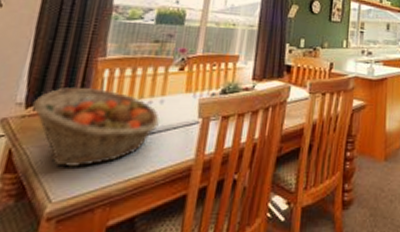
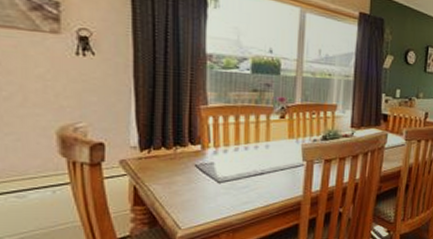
fruit basket: present [32,87,159,168] -> none [146,133,267,202]

